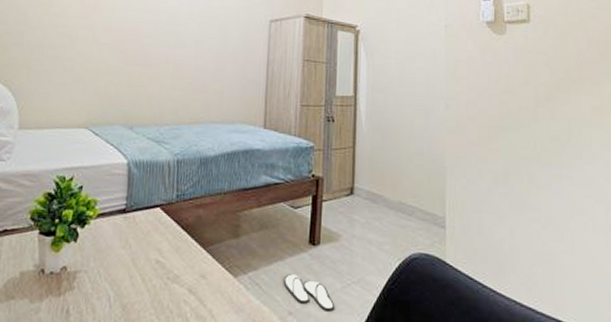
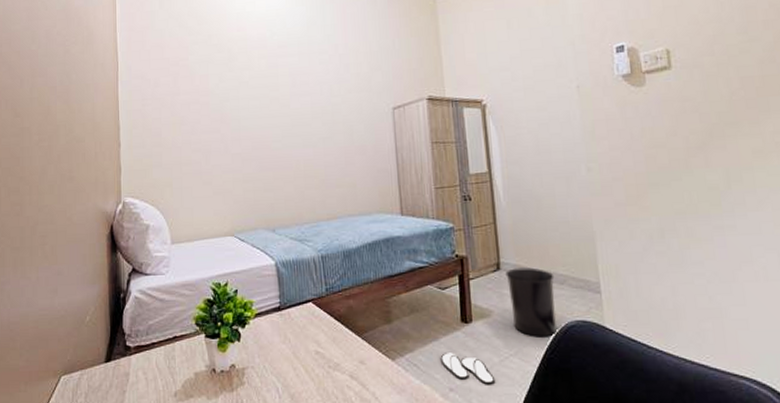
waste bin: none [358,194,404,267] -> present [505,267,558,337]

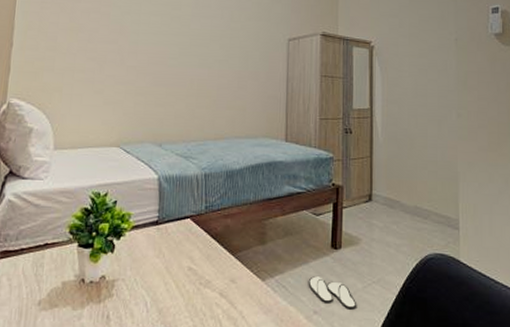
waste bin: present [505,267,558,337] -> none [376,200,420,267]

